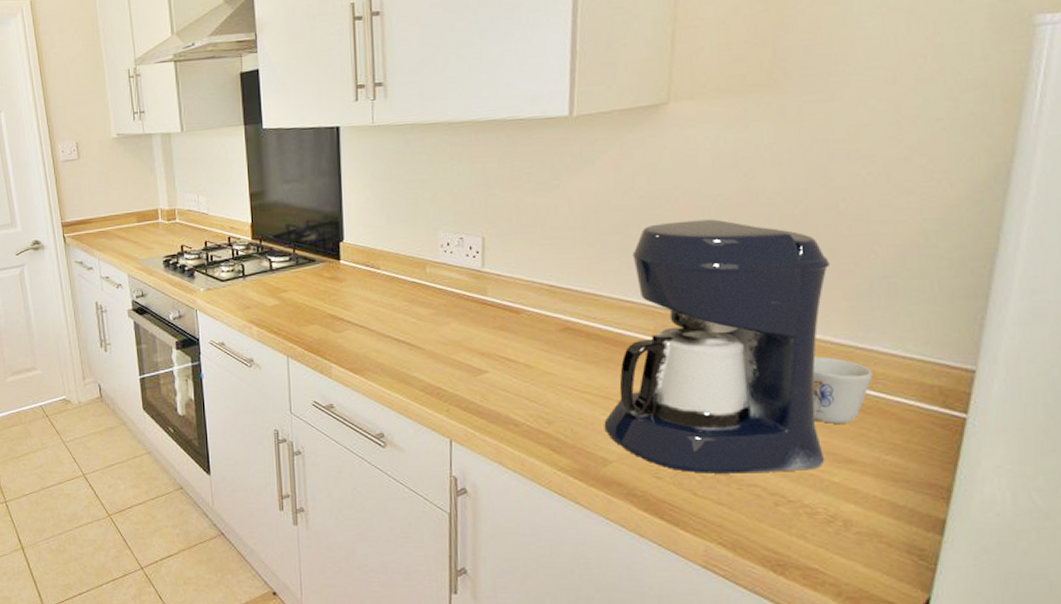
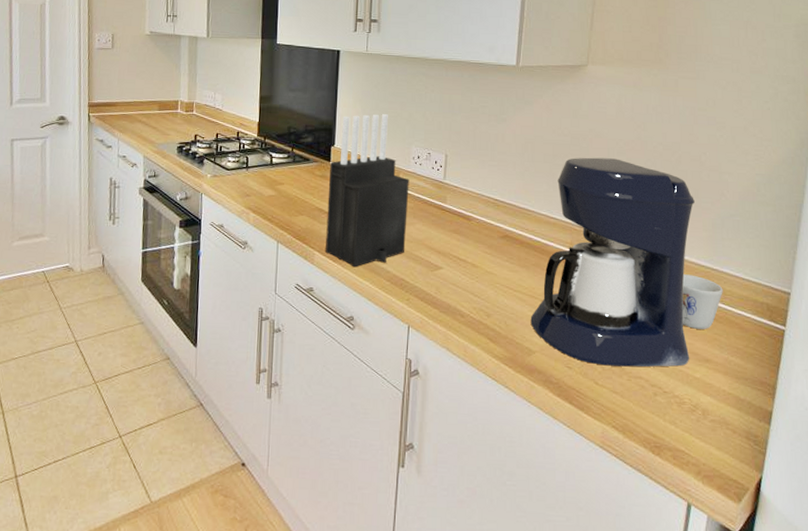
knife block: none [340,197,440,379] -> present [325,114,409,268]

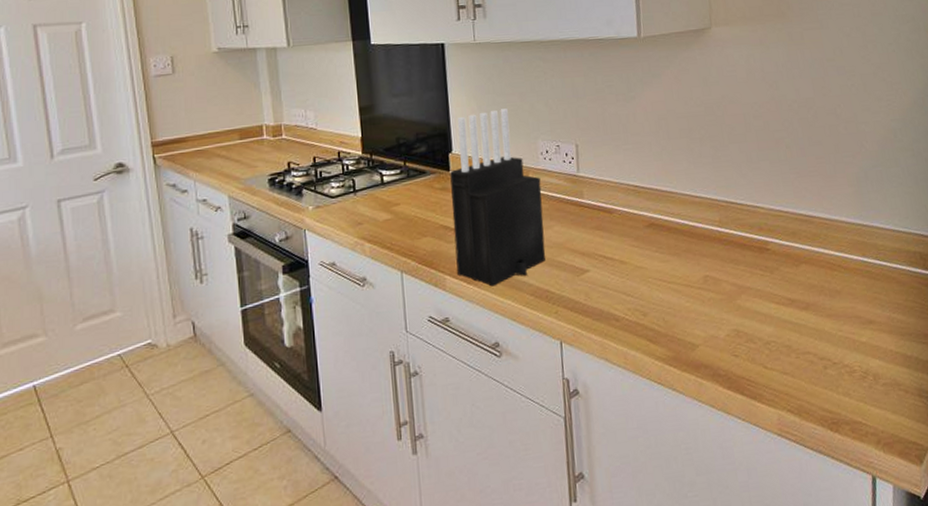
coffee maker: present [530,157,696,367] -> none [689,123,854,348]
mug: present [682,274,723,329] -> none [835,234,877,291]

